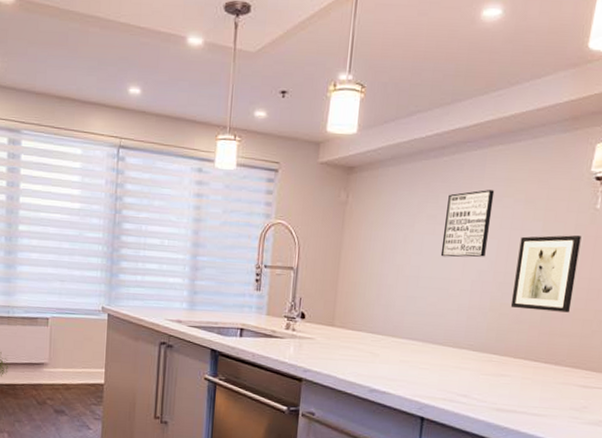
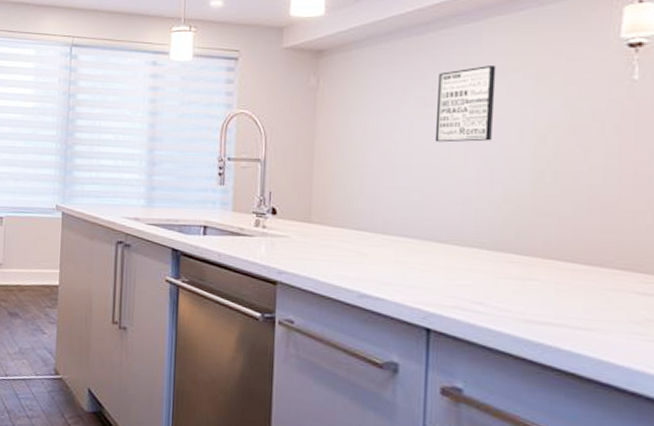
wall art: present [510,235,582,313] -> none [530,112,617,203]

